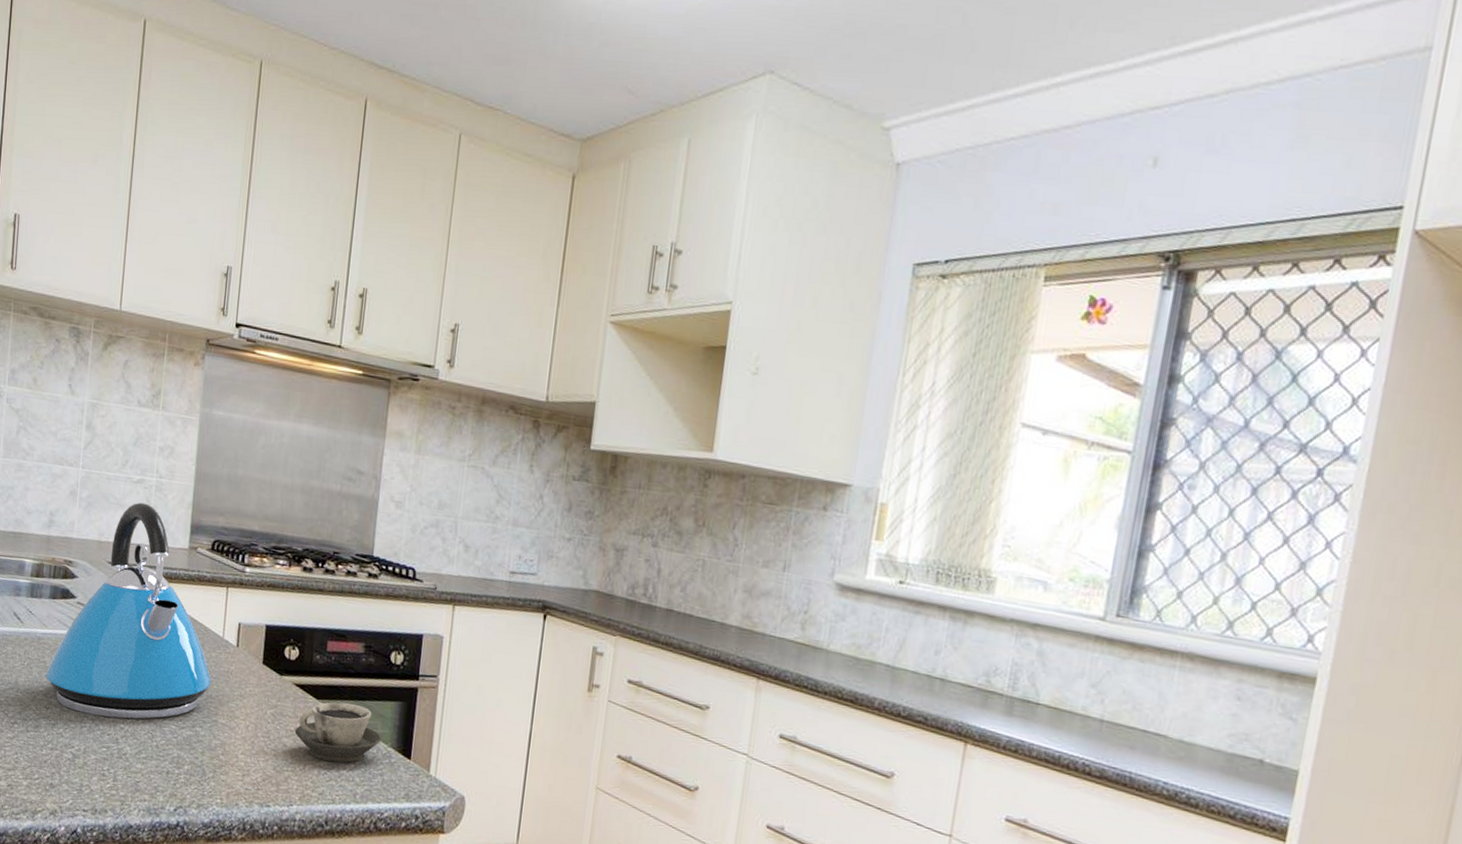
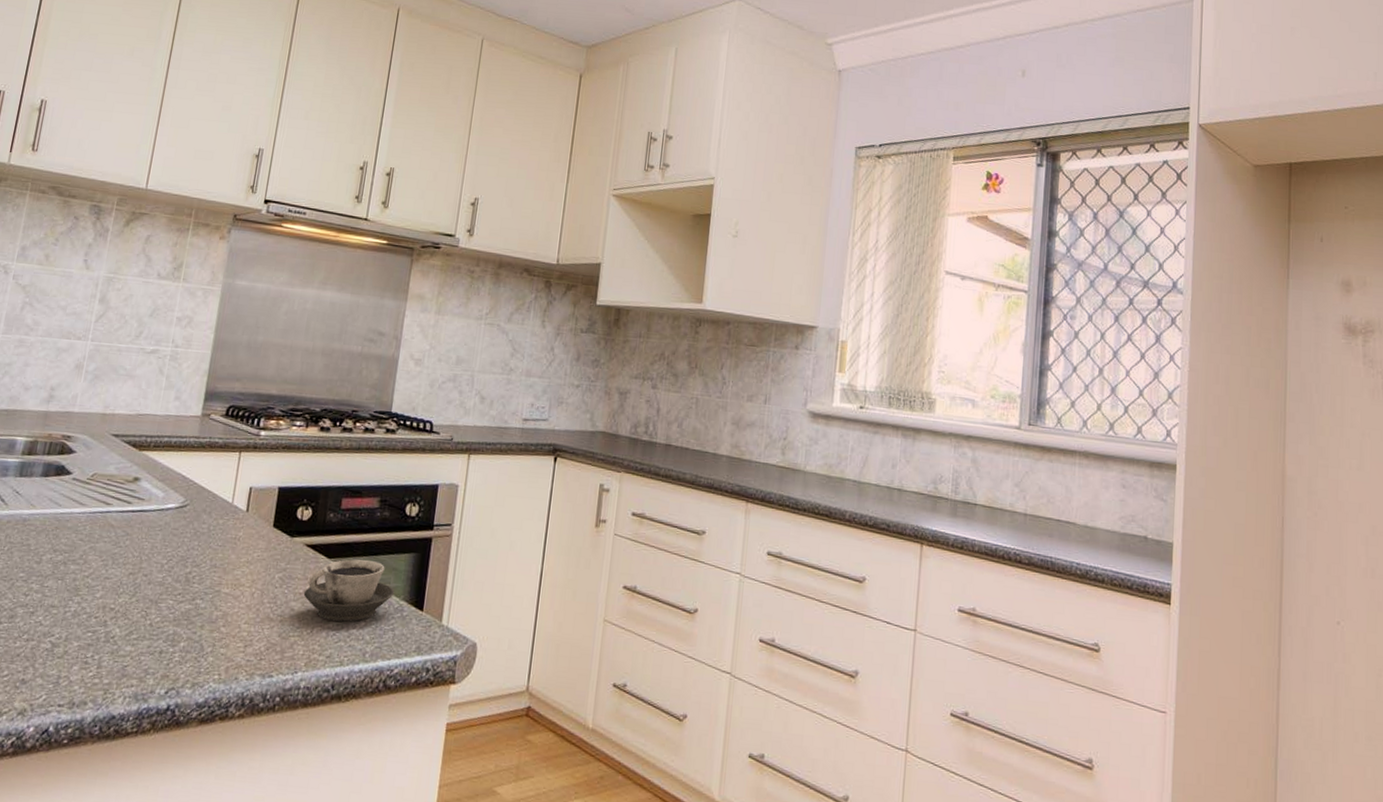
kettle: present [46,502,212,720] -> none [28,372,217,600]

